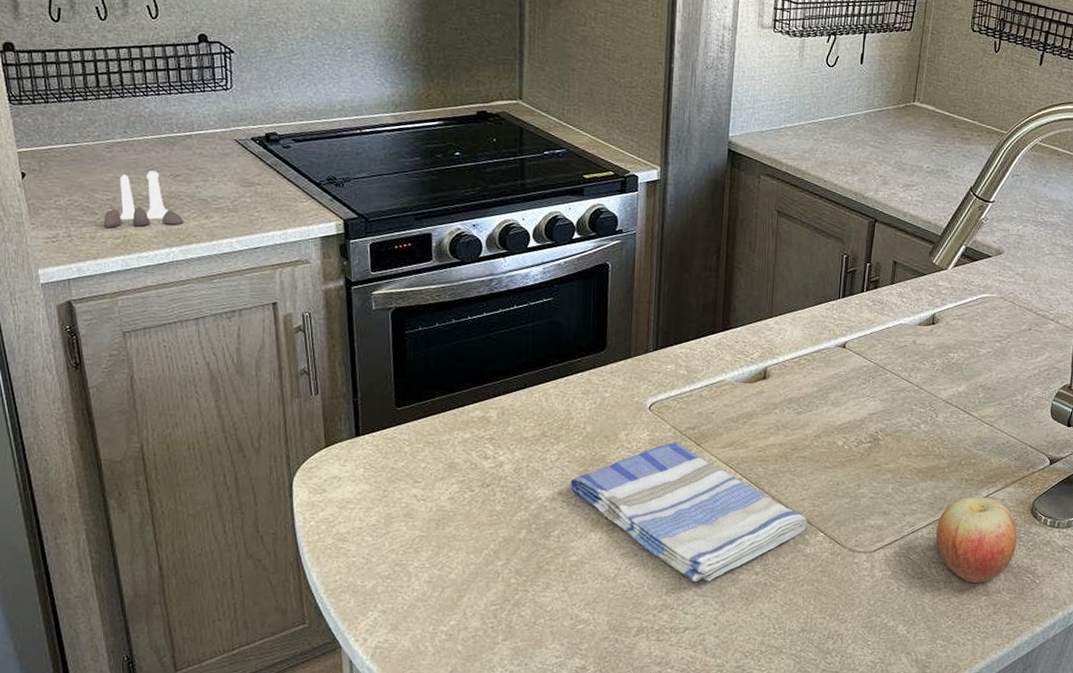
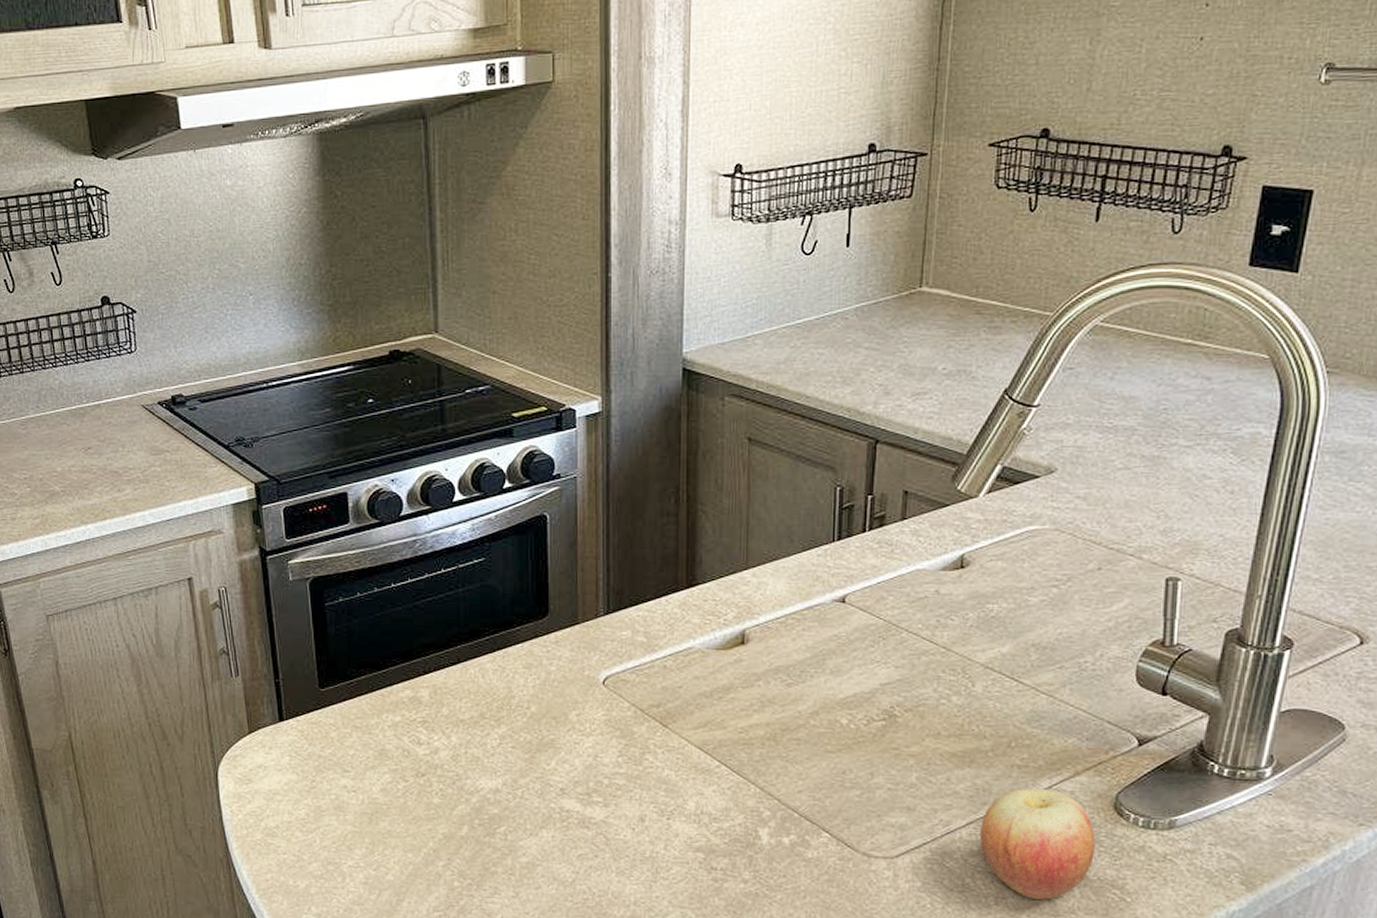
salt and pepper shaker set: present [103,171,184,228] -> none [22,445,98,507]
dish towel: present [570,442,807,582] -> none [516,723,806,890]

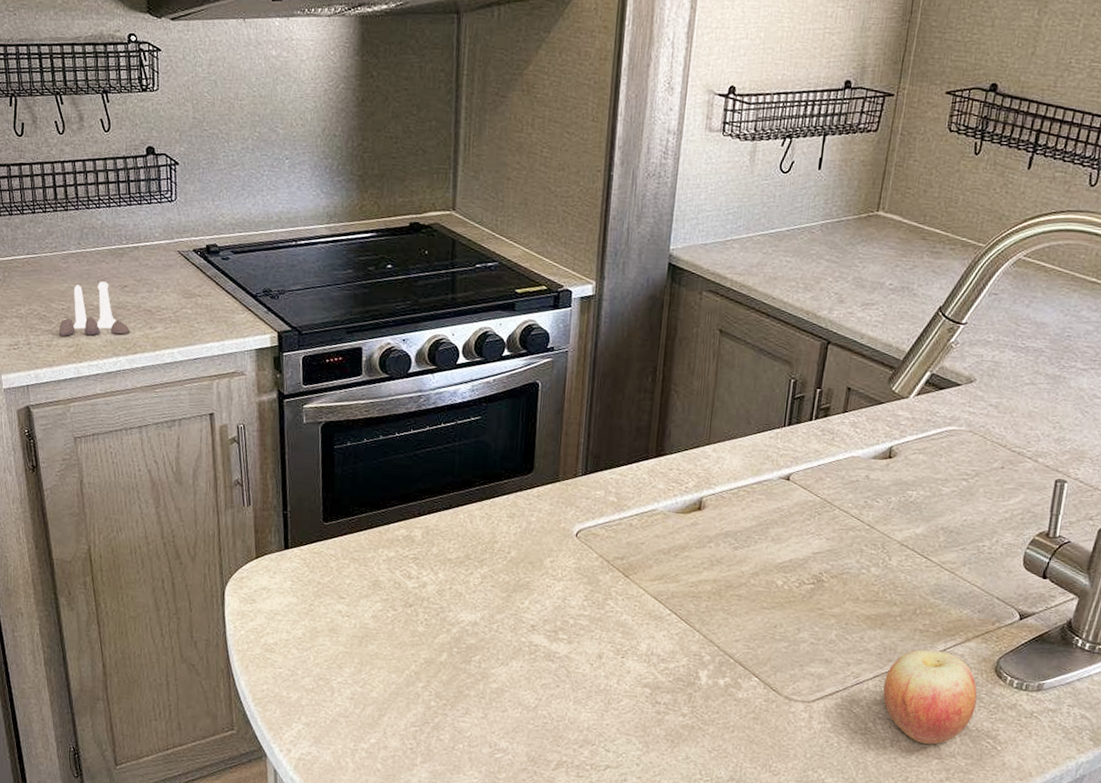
salt and pepper shaker set: none [22,445,98,507] -> present [59,281,131,336]

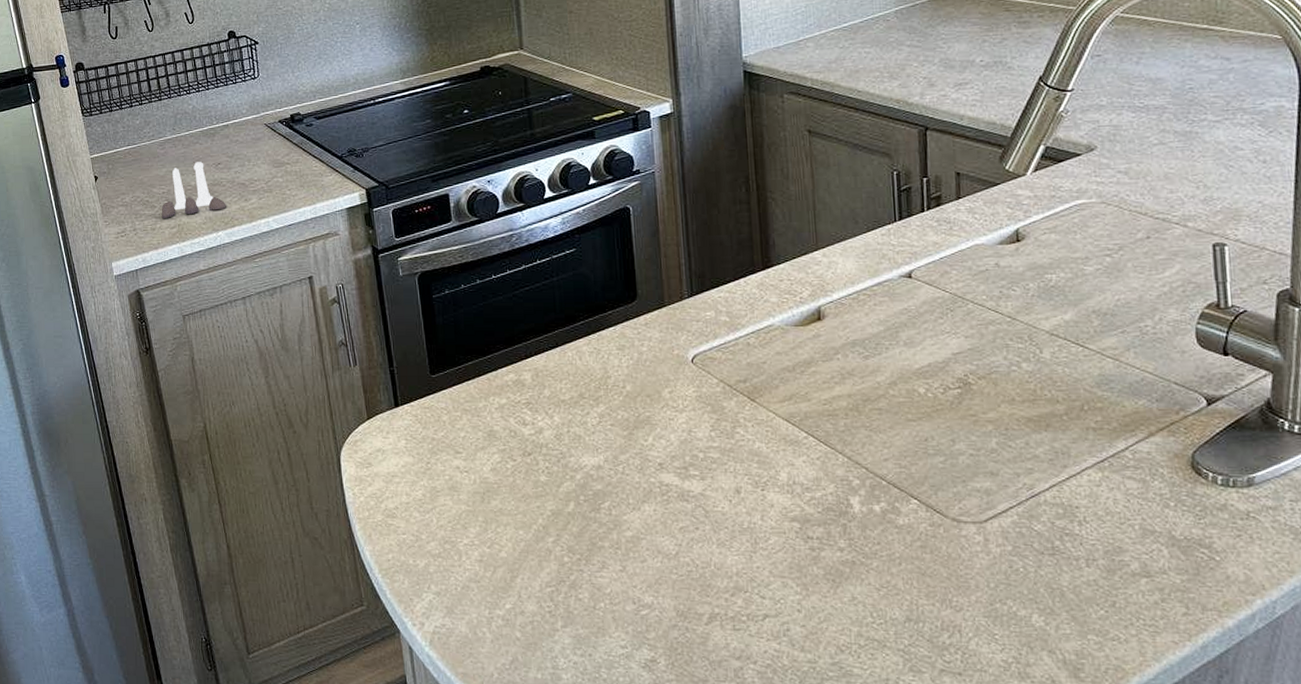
apple: present [883,649,977,745] -> none [1063,449,1178,560]

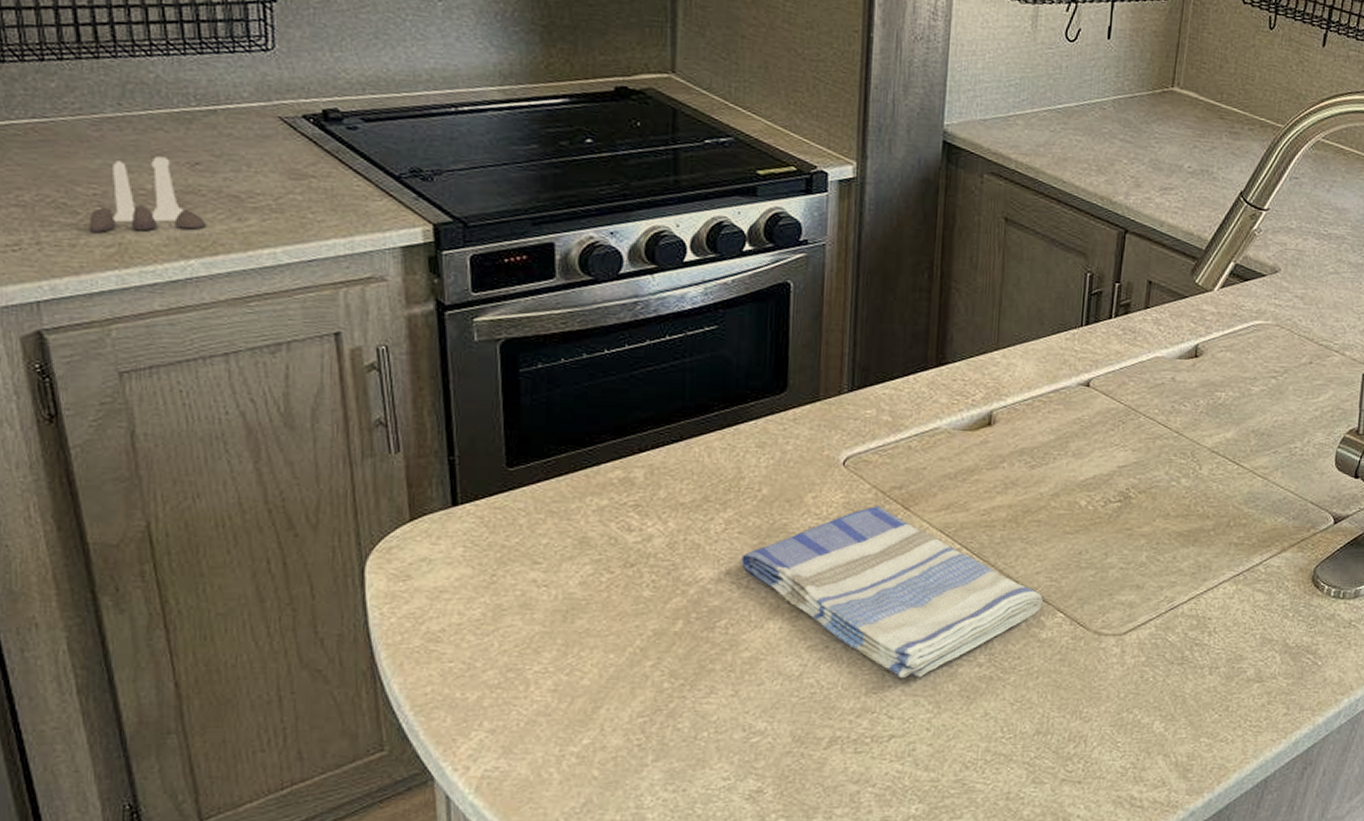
dish towel: none [615,399,895,560] -> present [741,506,1043,678]

